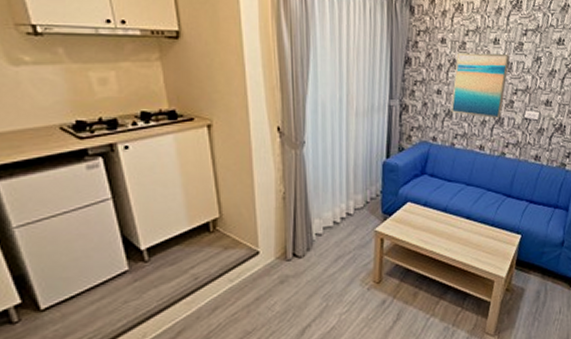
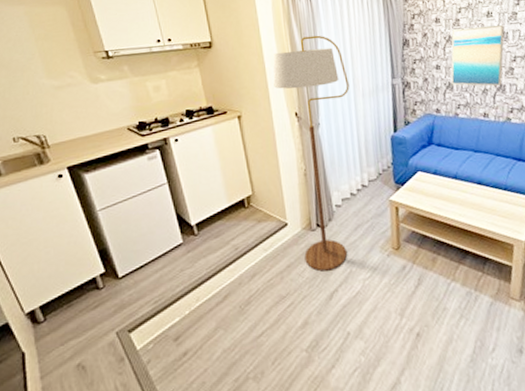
floor lamp: none [254,40,342,305] -> present [273,35,350,272]

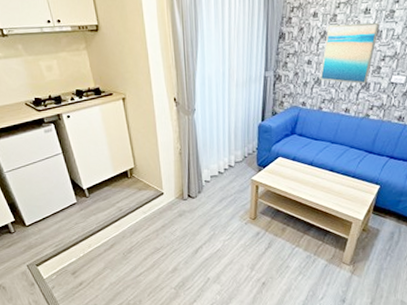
floor lamp: present [273,35,350,272] -> none [155,24,225,232]

